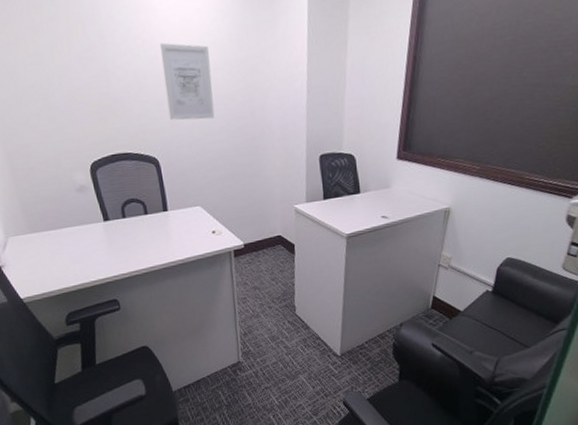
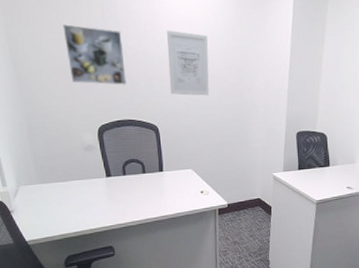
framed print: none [39,44,120,114] -> present [62,24,128,85]

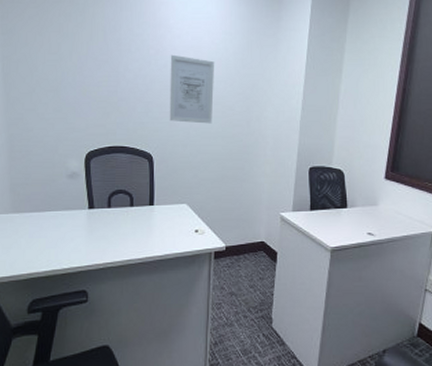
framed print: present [62,24,128,85] -> none [61,46,124,109]

